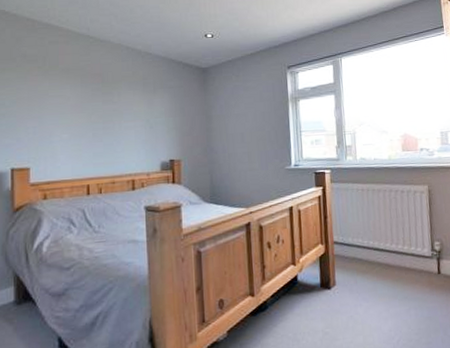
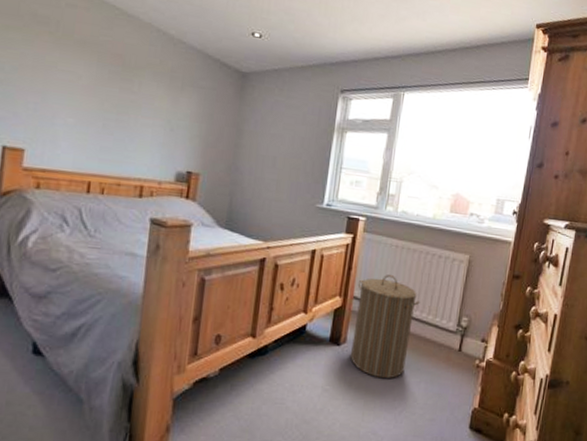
laundry hamper: none [335,216,394,313] -> present [350,275,420,379]

